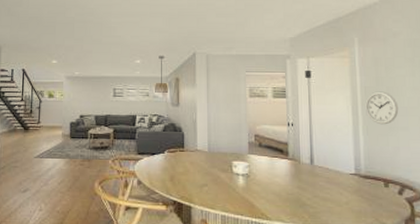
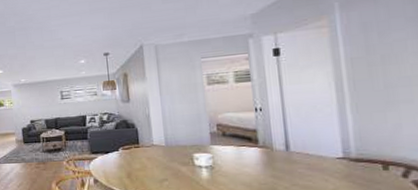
wall clock: present [365,91,399,125] -> none [352,60,399,100]

